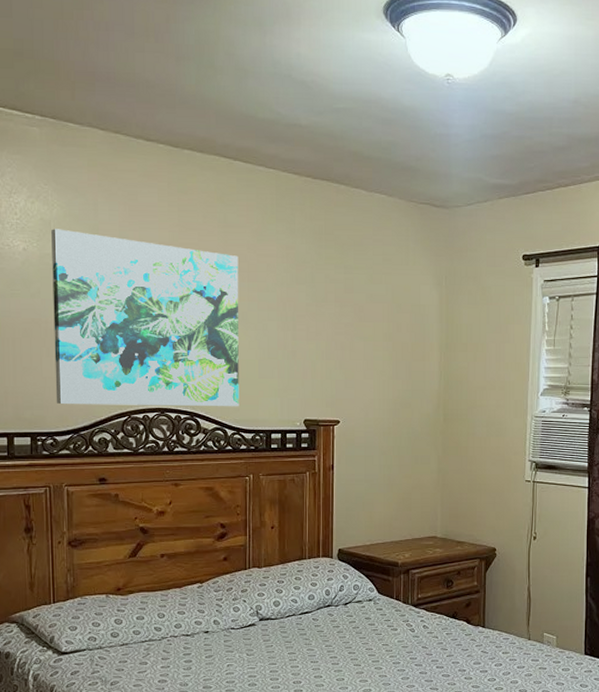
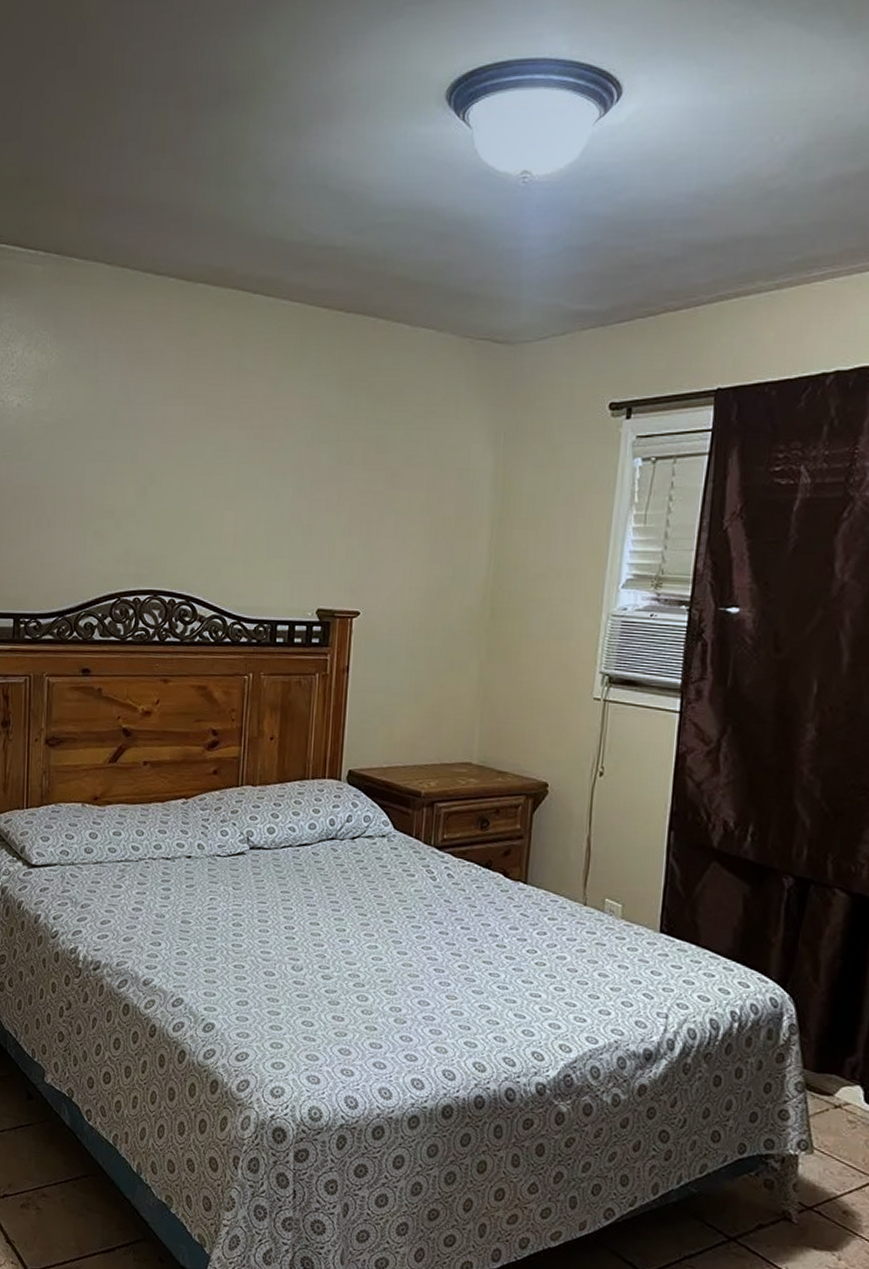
wall art: present [51,229,239,407] -> none [42,381,252,592]

